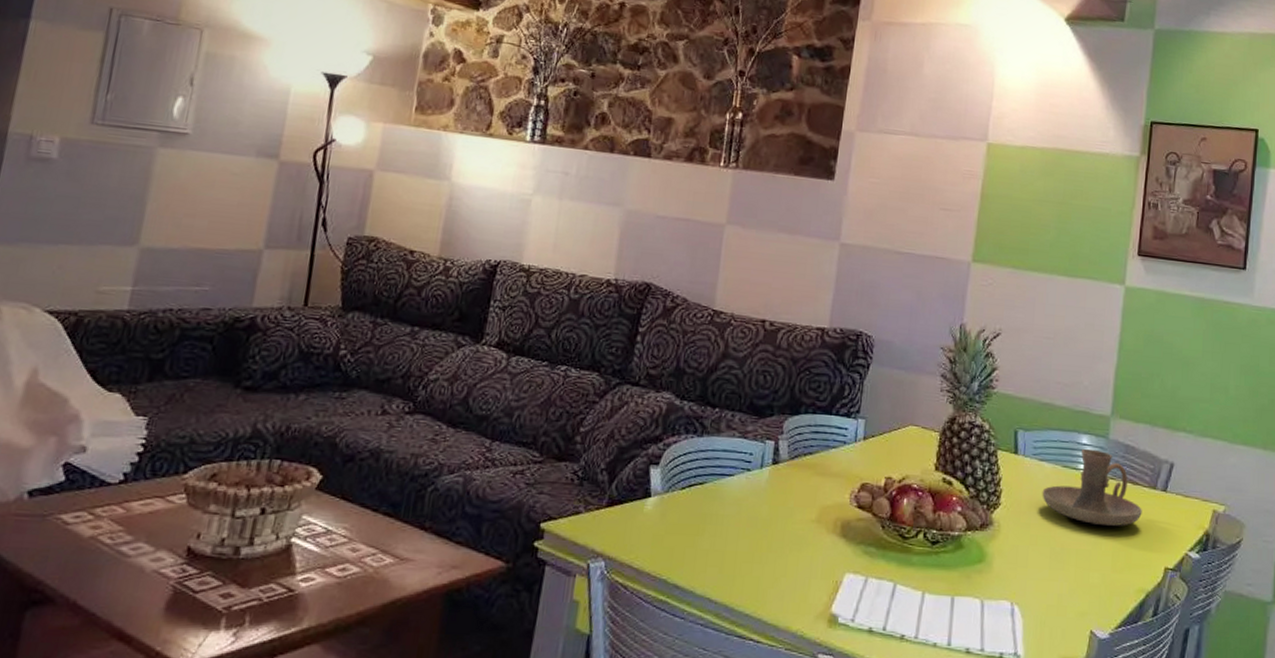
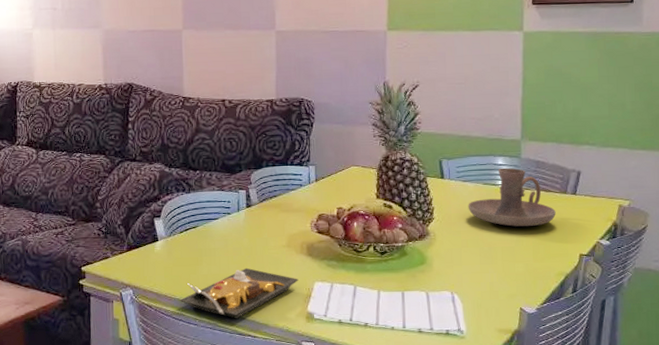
plate: none [666,545,825,615] -> present [179,267,299,319]

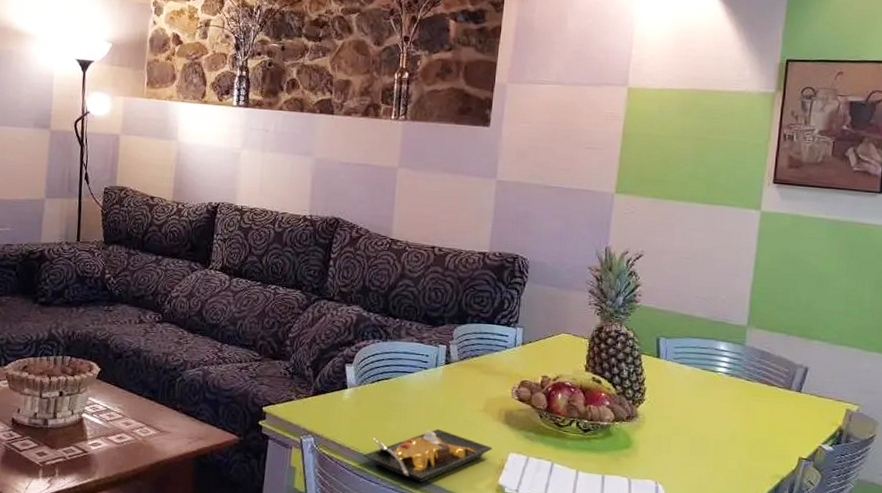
candle holder: present [468,167,556,227] -> none [682,354,777,421]

